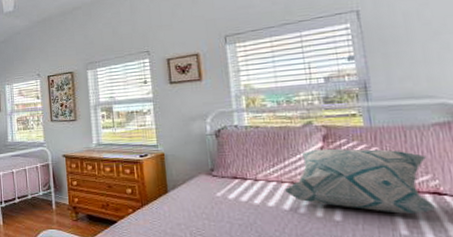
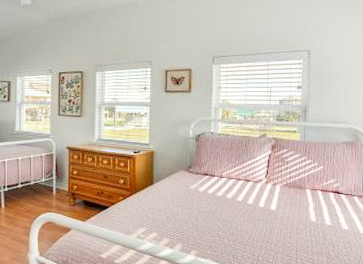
decorative pillow: present [284,148,439,214] -> none [239,155,336,206]

